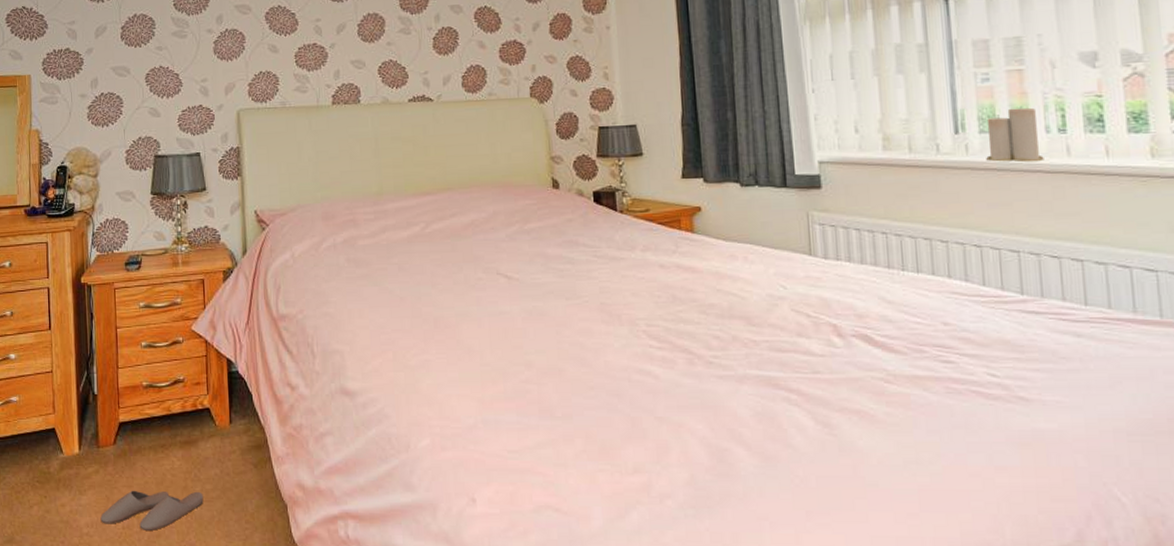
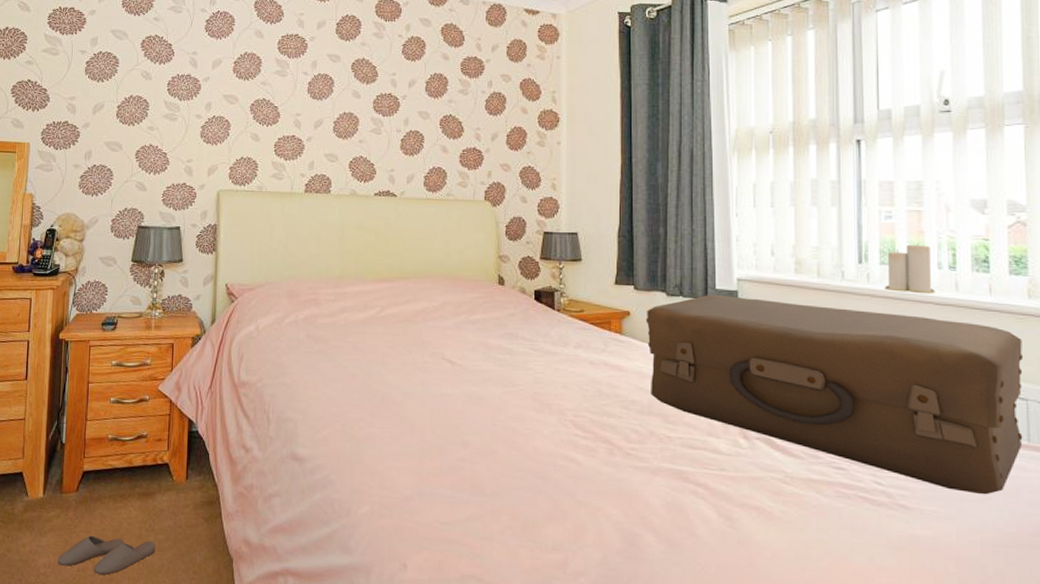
suitcase: none [719,180,1154,380] -> present [646,294,1024,495]

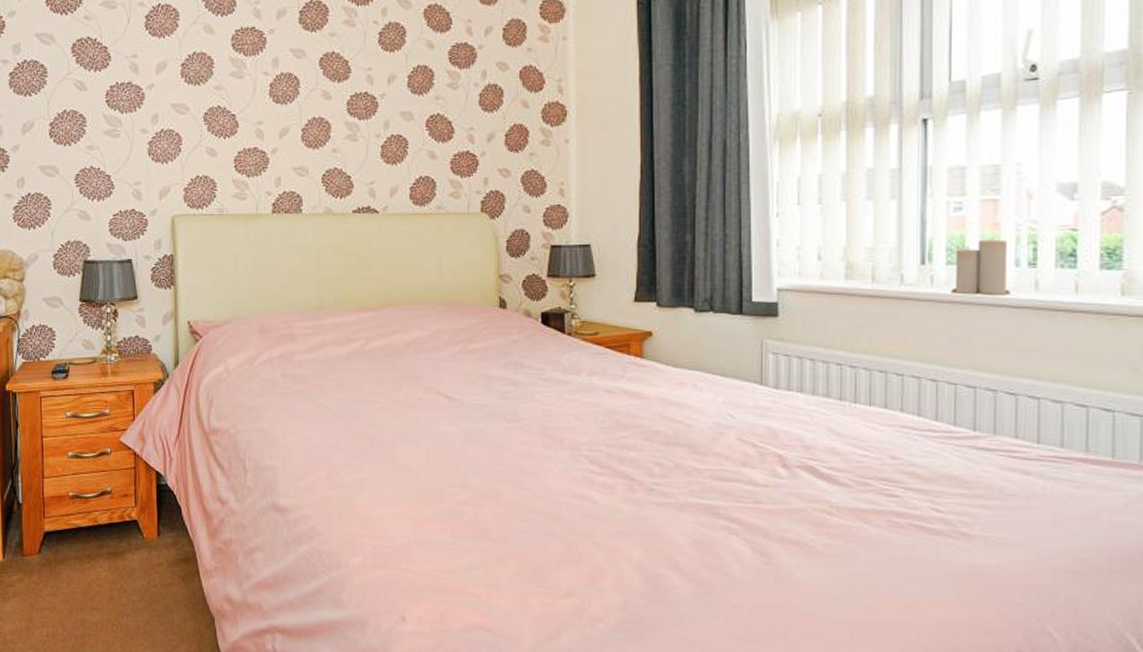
slippers: present [57,535,156,575] -> none [24,599,130,639]
suitcase: present [646,294,1024,495] -> none [670,307,1112,518]

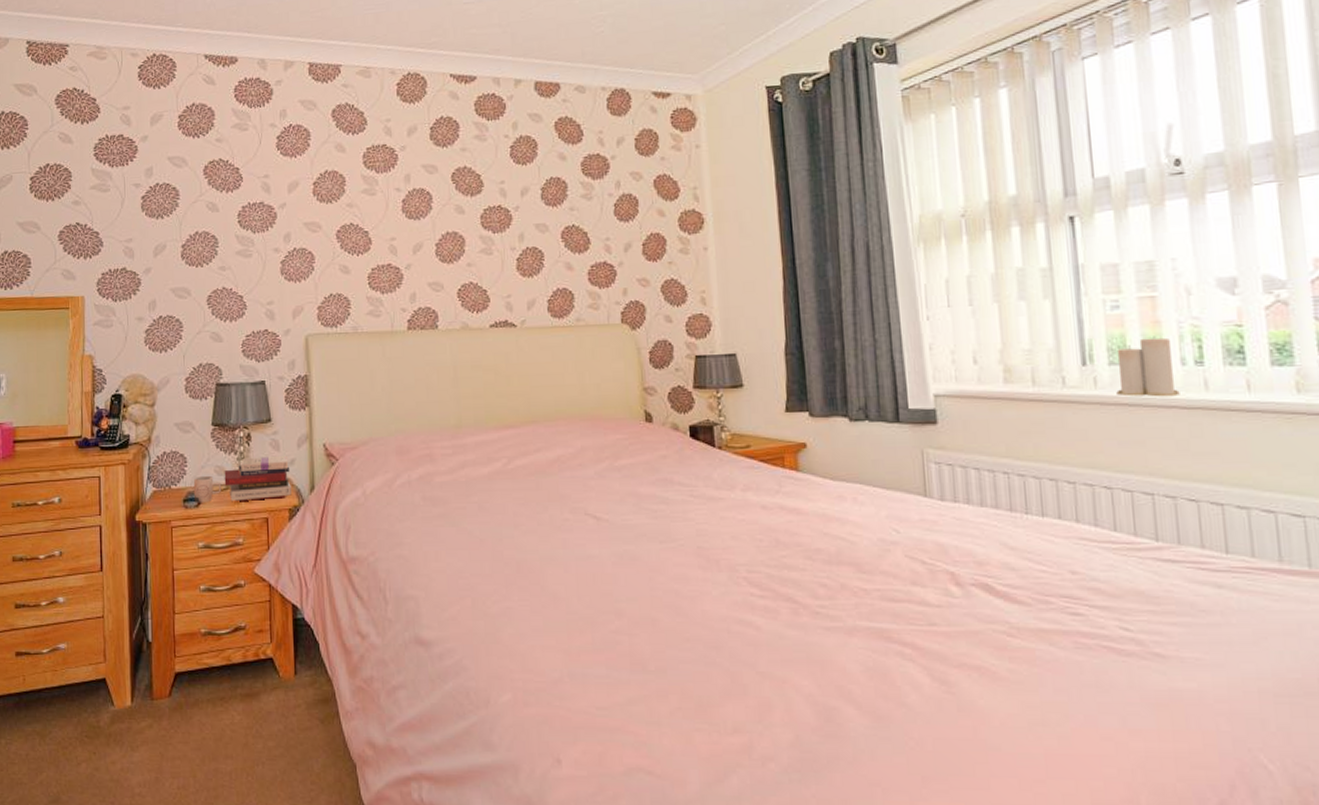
mug: none [61,349,89,375] -> present [193,475,222,503]
books: none [91,331,156,374] -> present [224,455,291,501]

